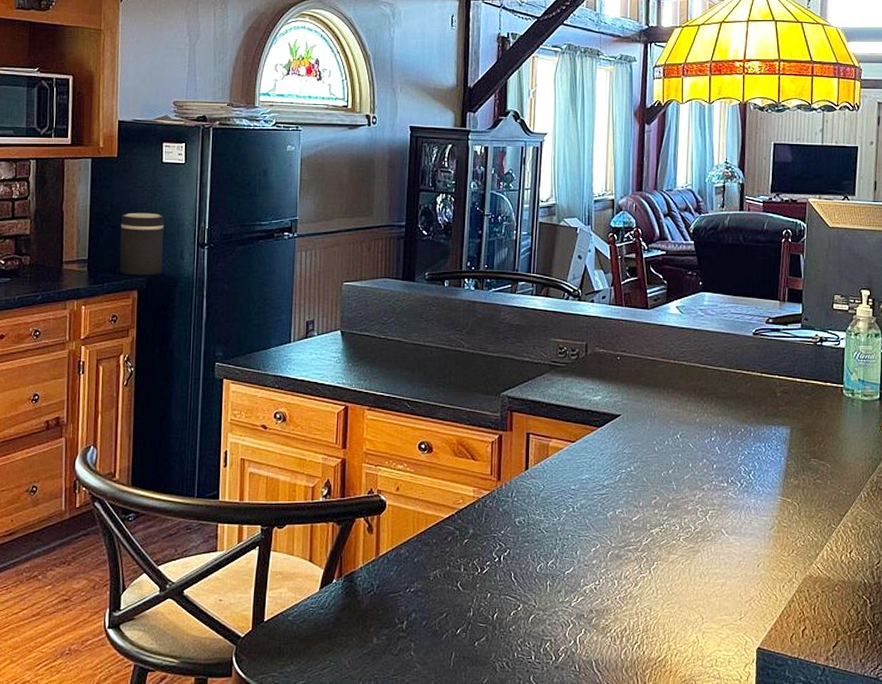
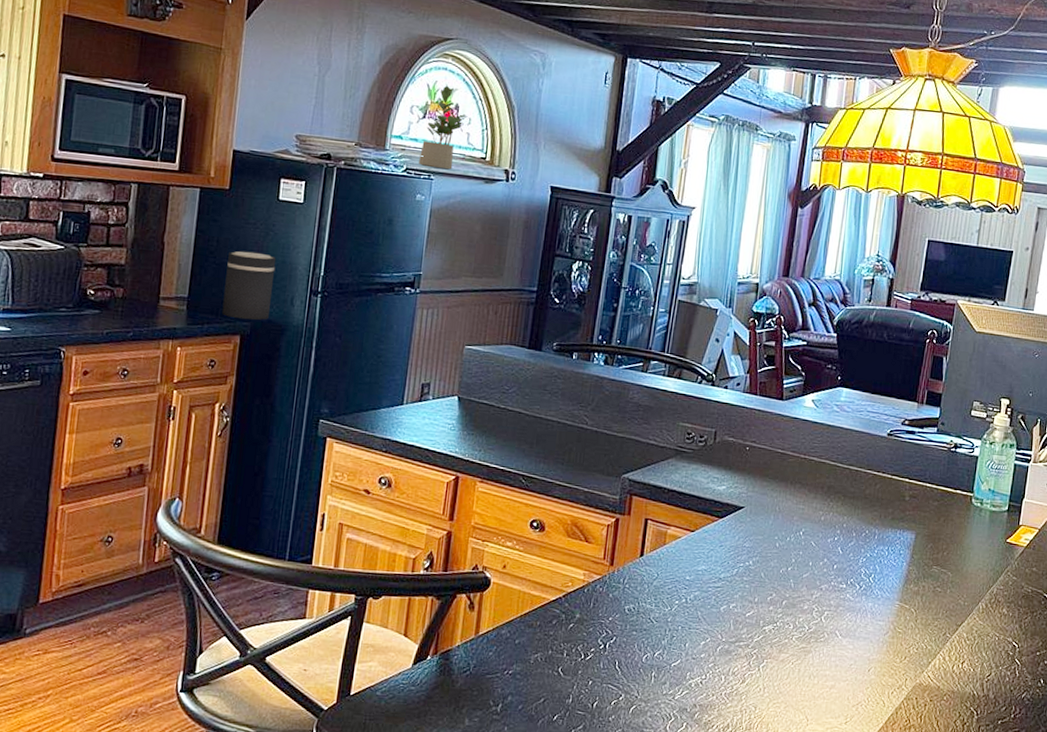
potted plant: none [287,43,326,120] -> present [419,85,466,170]

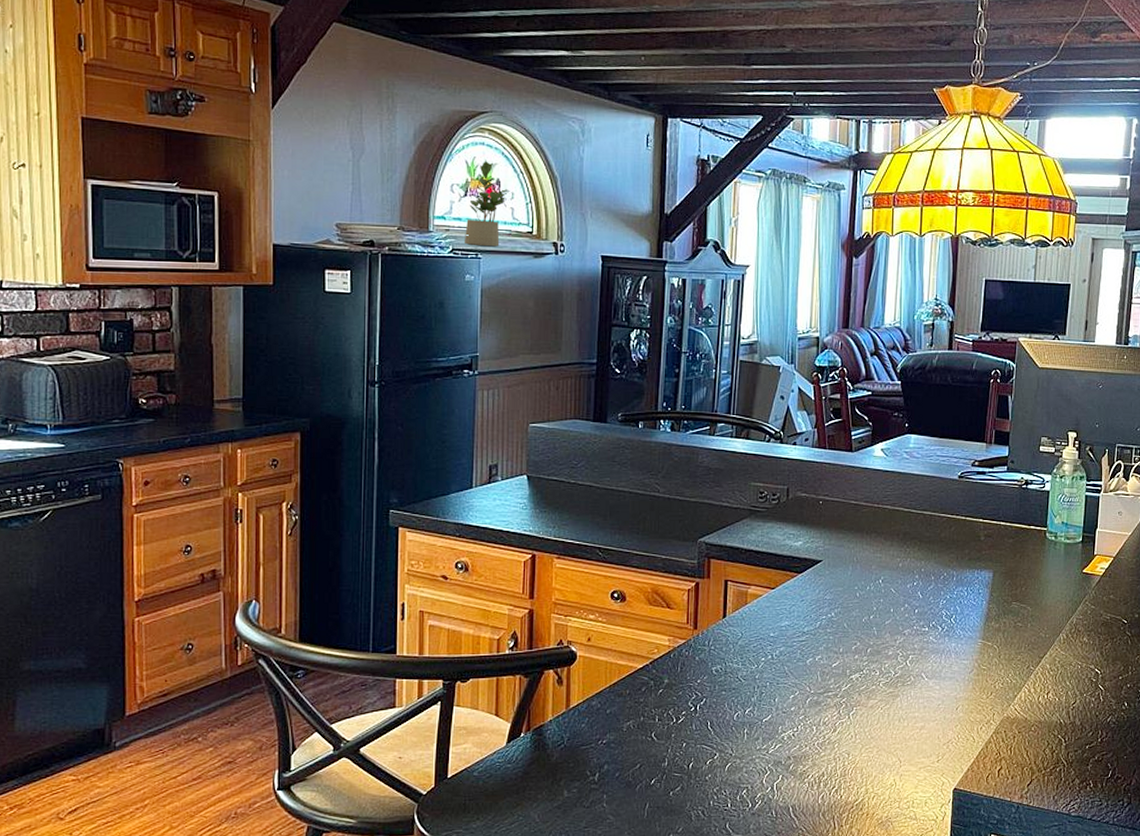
cylinder: present [222,251,277,321] -> none [279,346,329,416]

